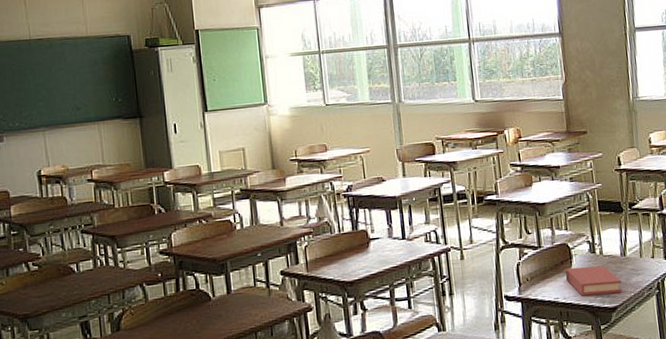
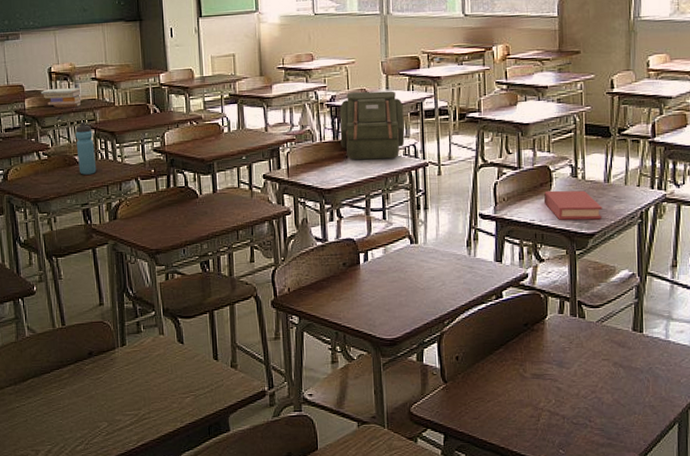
books: none [28,191,77,215] -> present [40,88,82,109]
water bottle: none [70,226,96,285] -> present [75,121,97,175]
backpack: none [357,178,425,249] -> present [339,91,405,160]

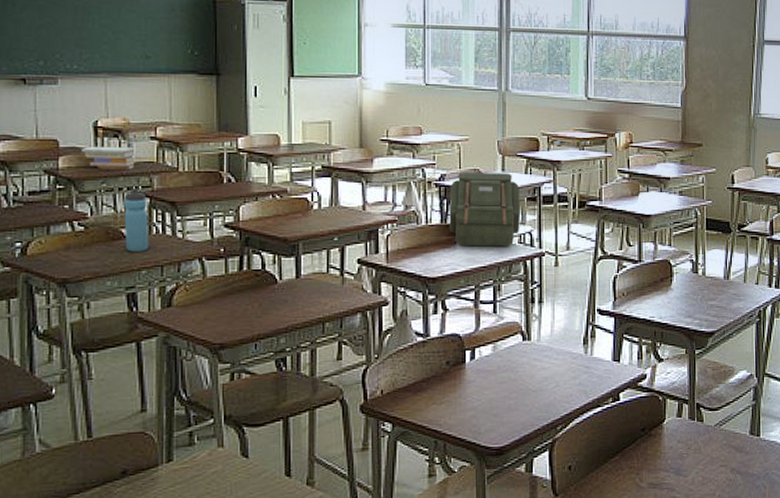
book: present [543,190,602,220] -> none [664,286,722,318]

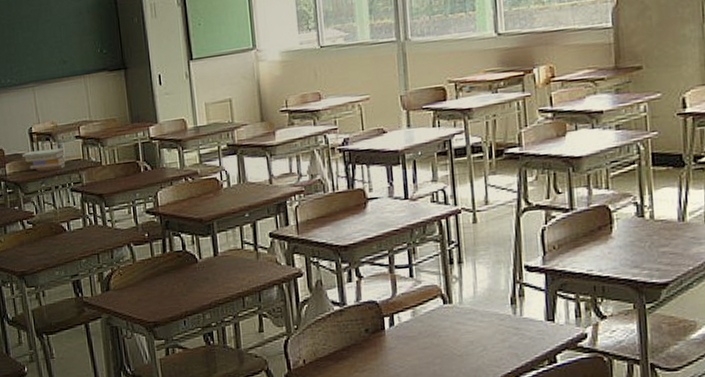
water bottle: present [124,188,149,252] -> none [60,184,86,243]
backpack: present [449,171,521,247] -> none [353,128,432,210]

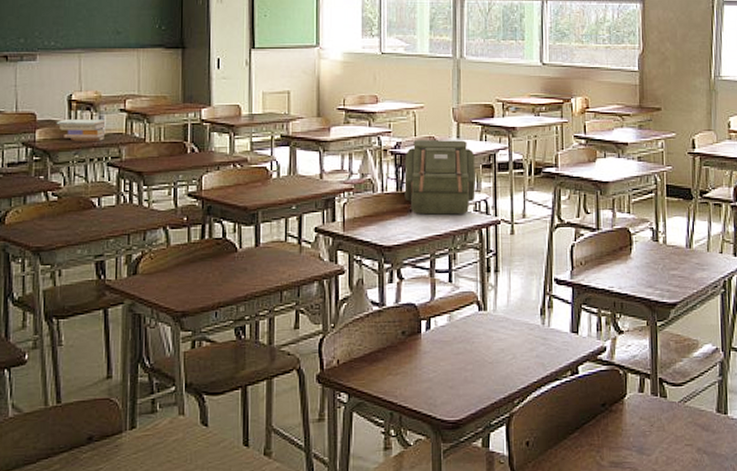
backpack: none [353,128,432,210] -> present [404,139,477,215]

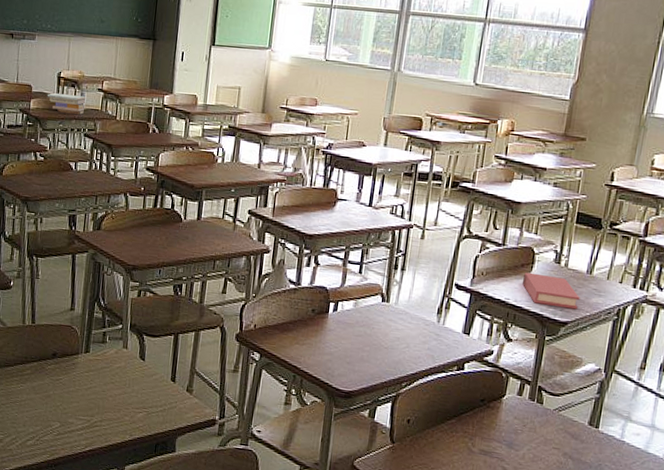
backpack: present [404,139,477,215] -> none [329,142,398,215]
book: none [623,255,684,288] -> present [522,272,580,310]

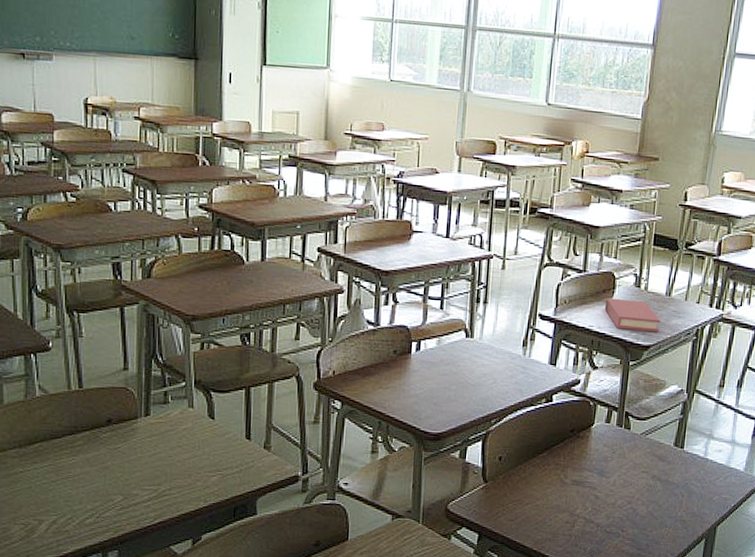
books: present [47,93,86,116] -> none [73,123,121,148]

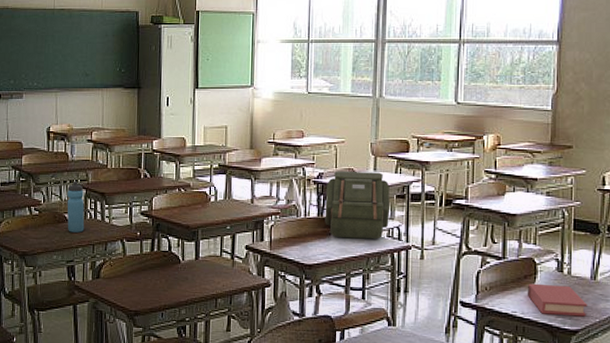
water bottle: none [110,164,132,225] -> present [67,181,85,233]
backpack: none [404,170,474,247] -> present [325,170,391,239]

